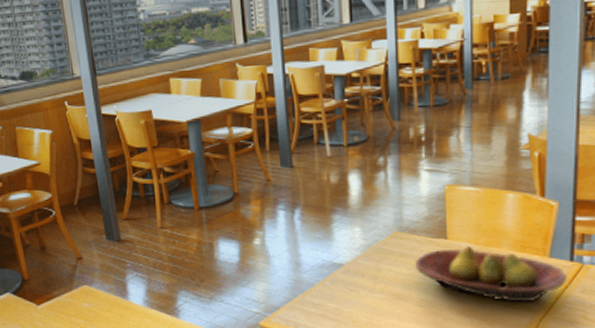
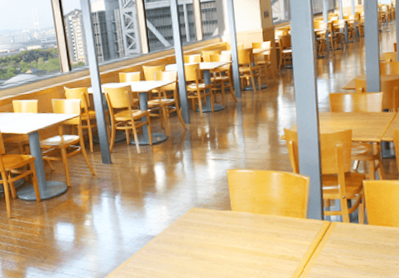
fruit bowl: present [414,247,568,303] -> none [208,215,321,256]

